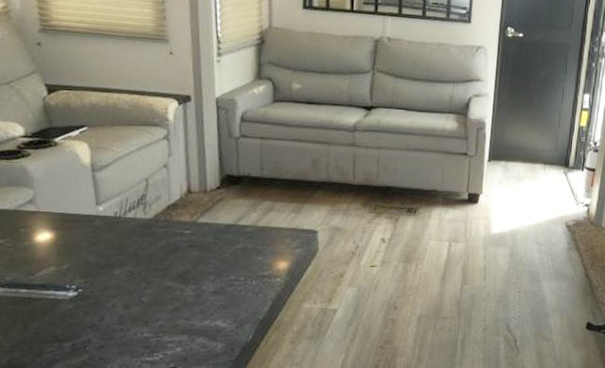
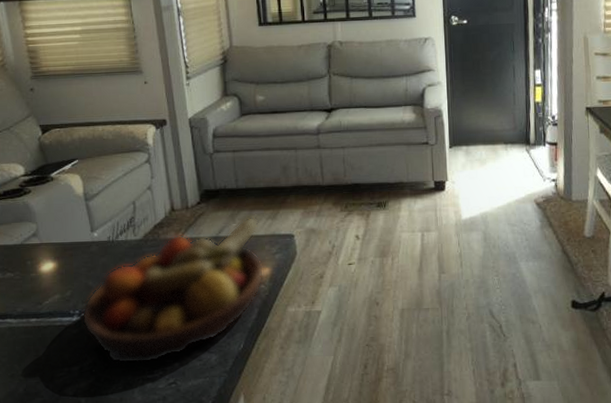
fruit bowl: none [78,208,283,347] -> present [81,216,264,365]

